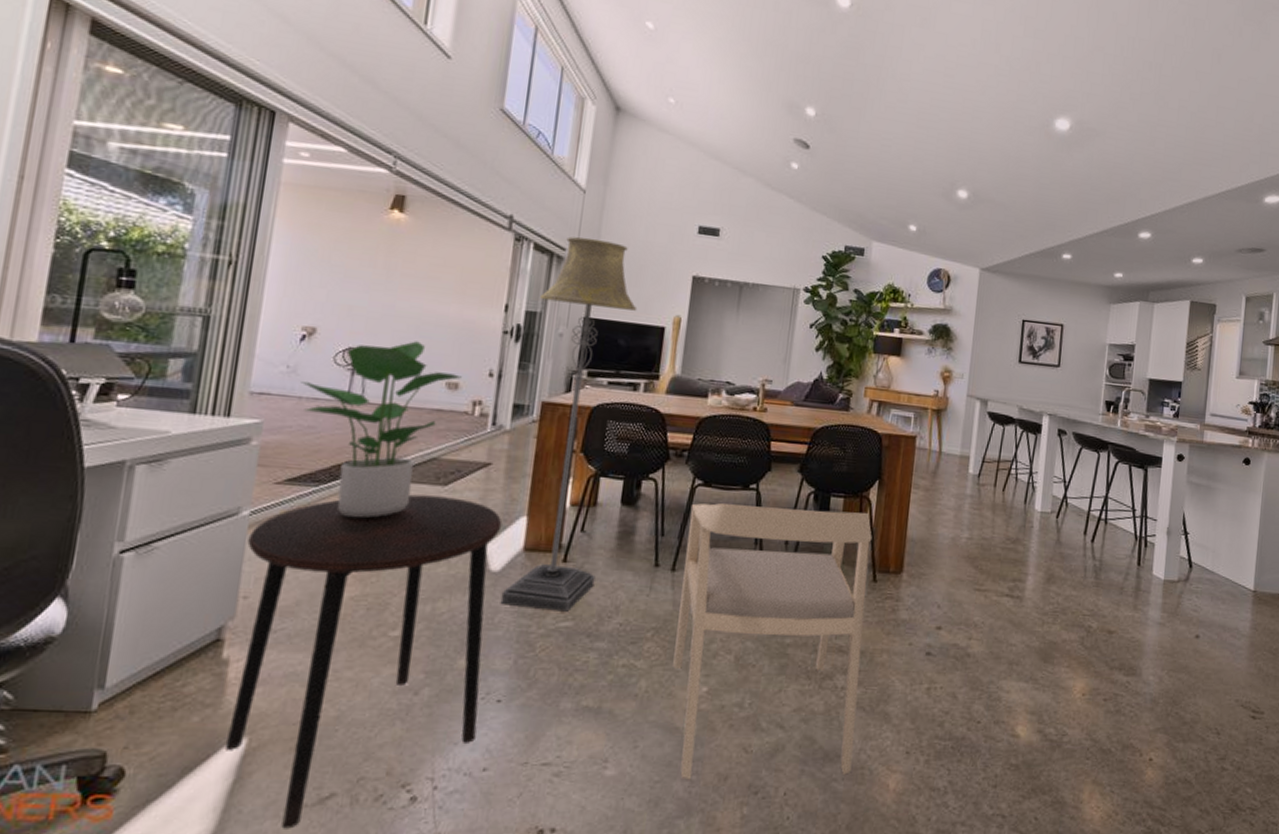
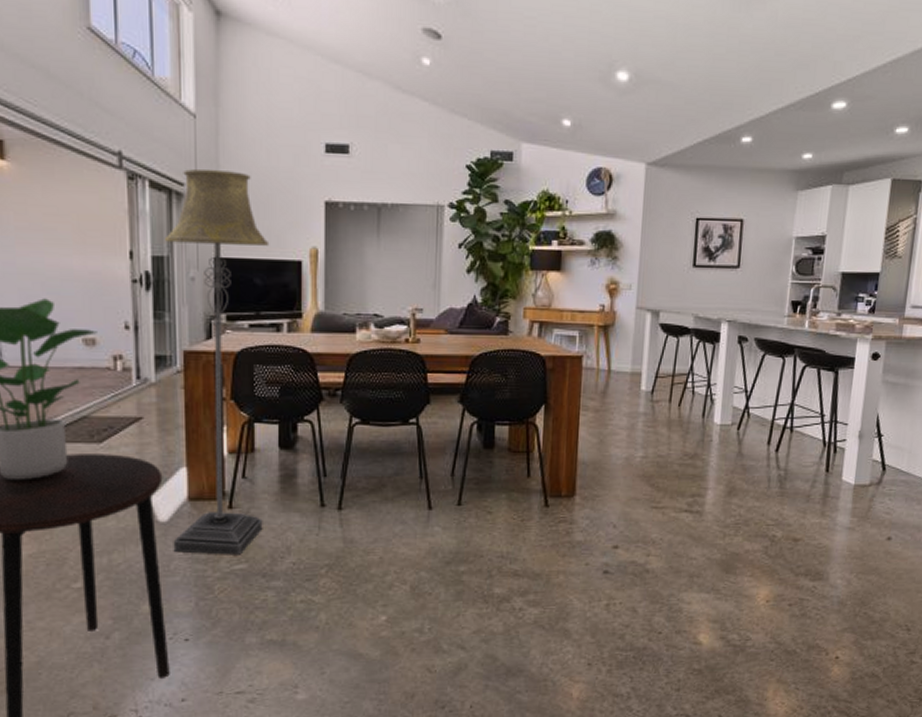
armchair: present [673,503,872,780] -> none [350,439,541,699]

